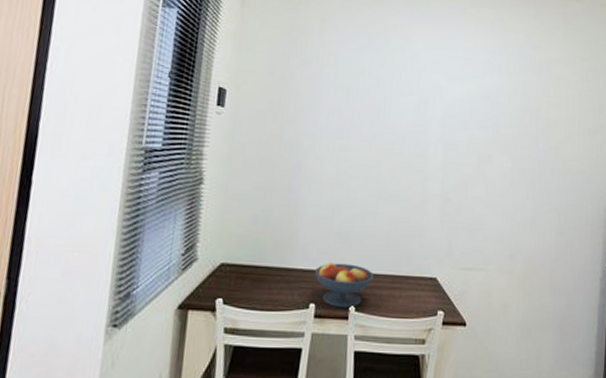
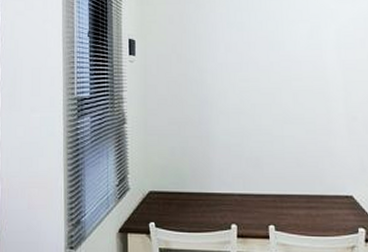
fruit bowl: present [315,262,374,307] -> none [232,186,289,227]

